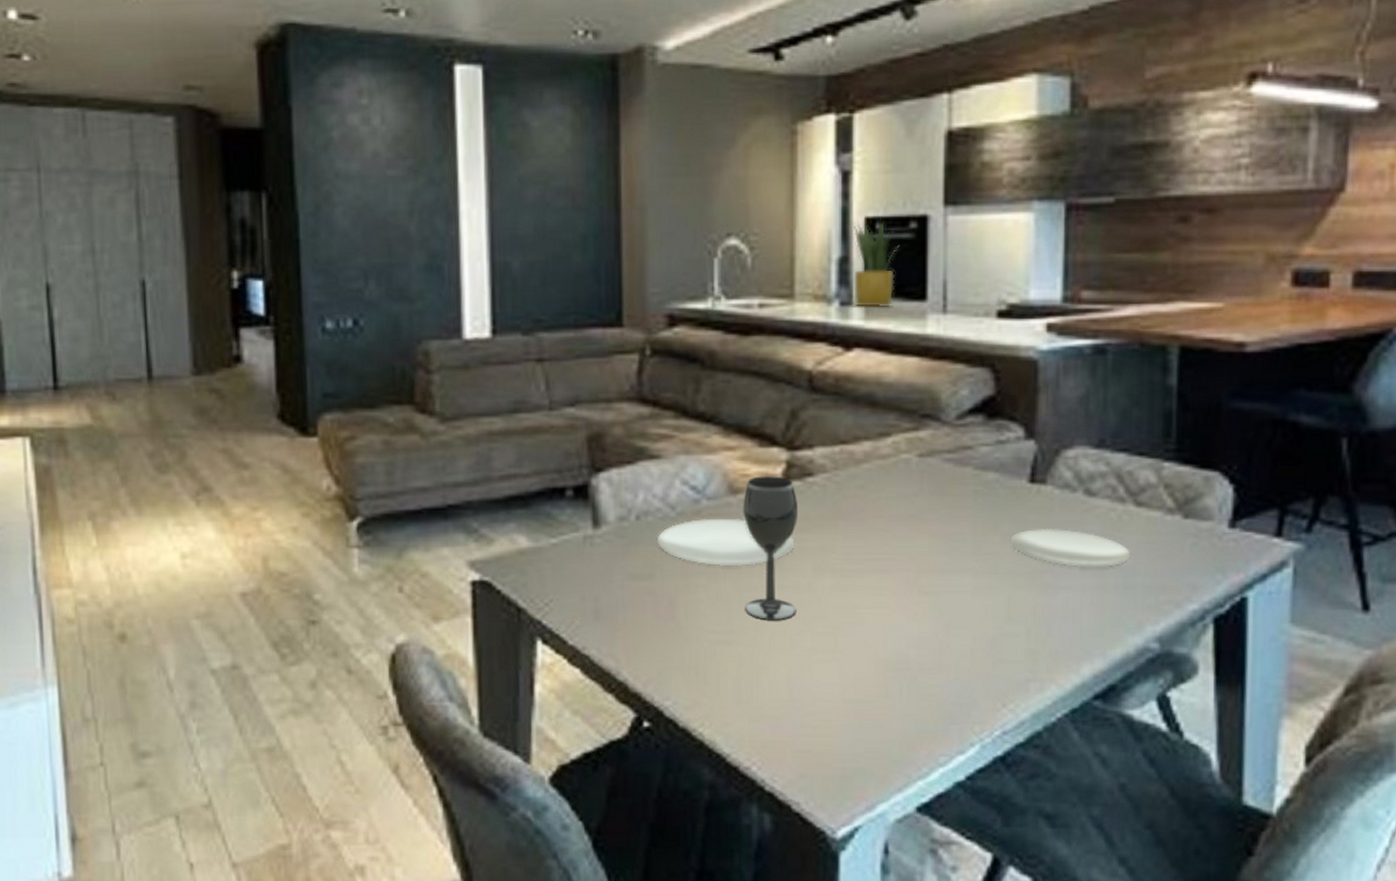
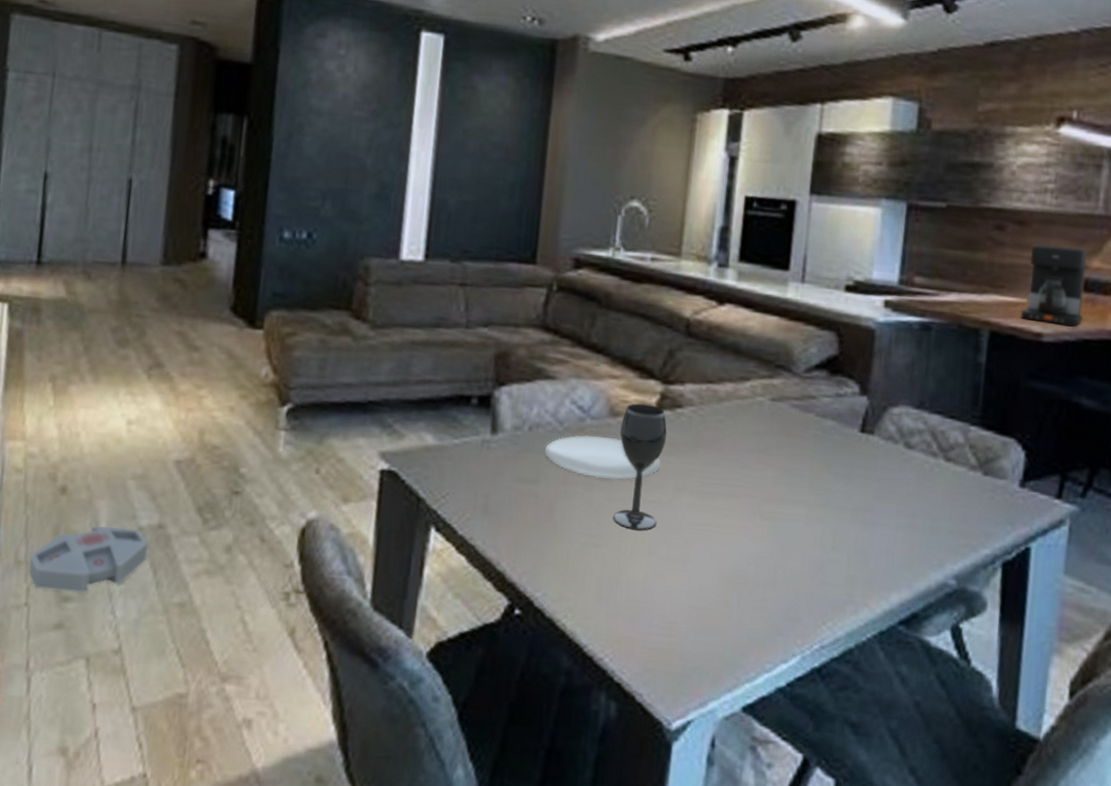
robot vacuum: none [98,672,225,747] -> present [28,526,148,593]
planter: present [854,218,900,307] -> none [730,198,772,272]
plate: present [1010,528,1131,568] -> none [840,471,939,511]
coffee maker: none [1217,233,1296,330] -> present [1020,244,1087,327]

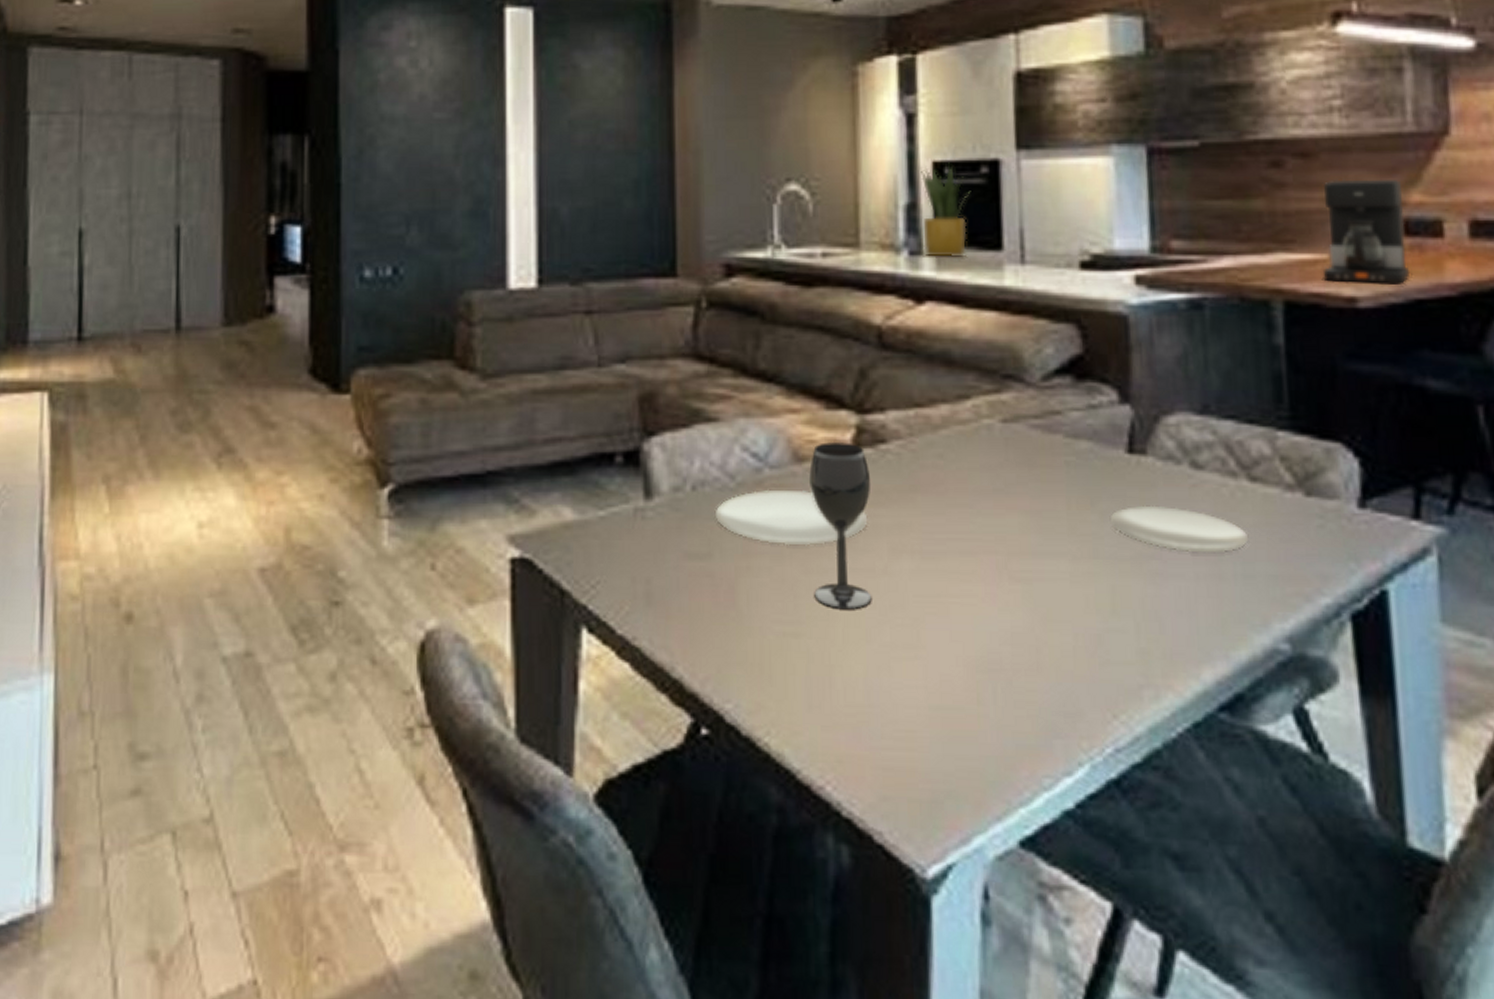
robot vacuum: present [28,526,148,593] -> none [95,659,235,747]
planter: none [730,198,772,272] -> present [921,162,971,257]
plate: none [840,471,939,511] -> present [1109,505,1249,554]

